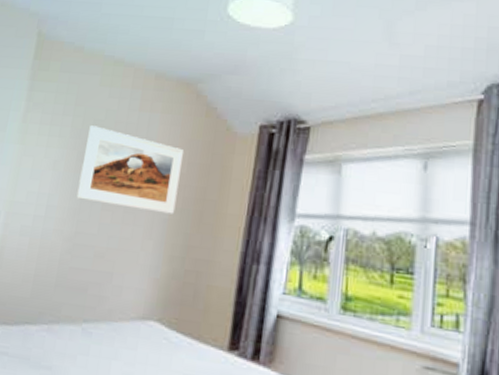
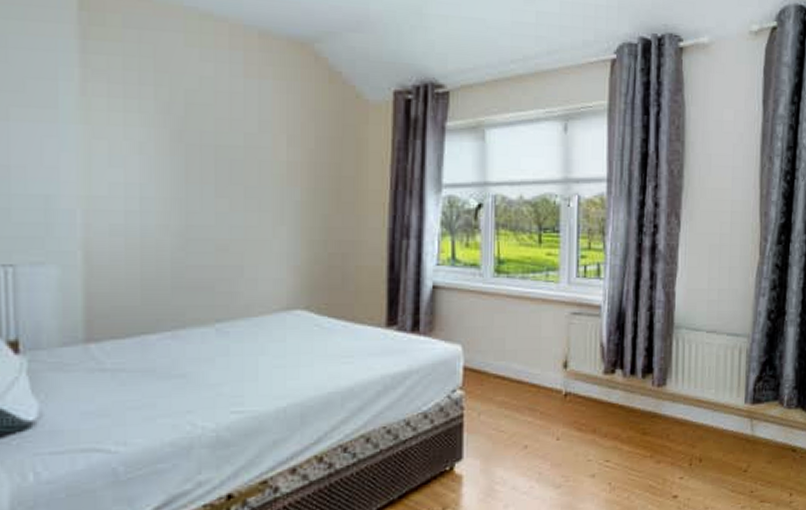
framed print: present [76,125,185,215] -> none [179,97,309,196]

